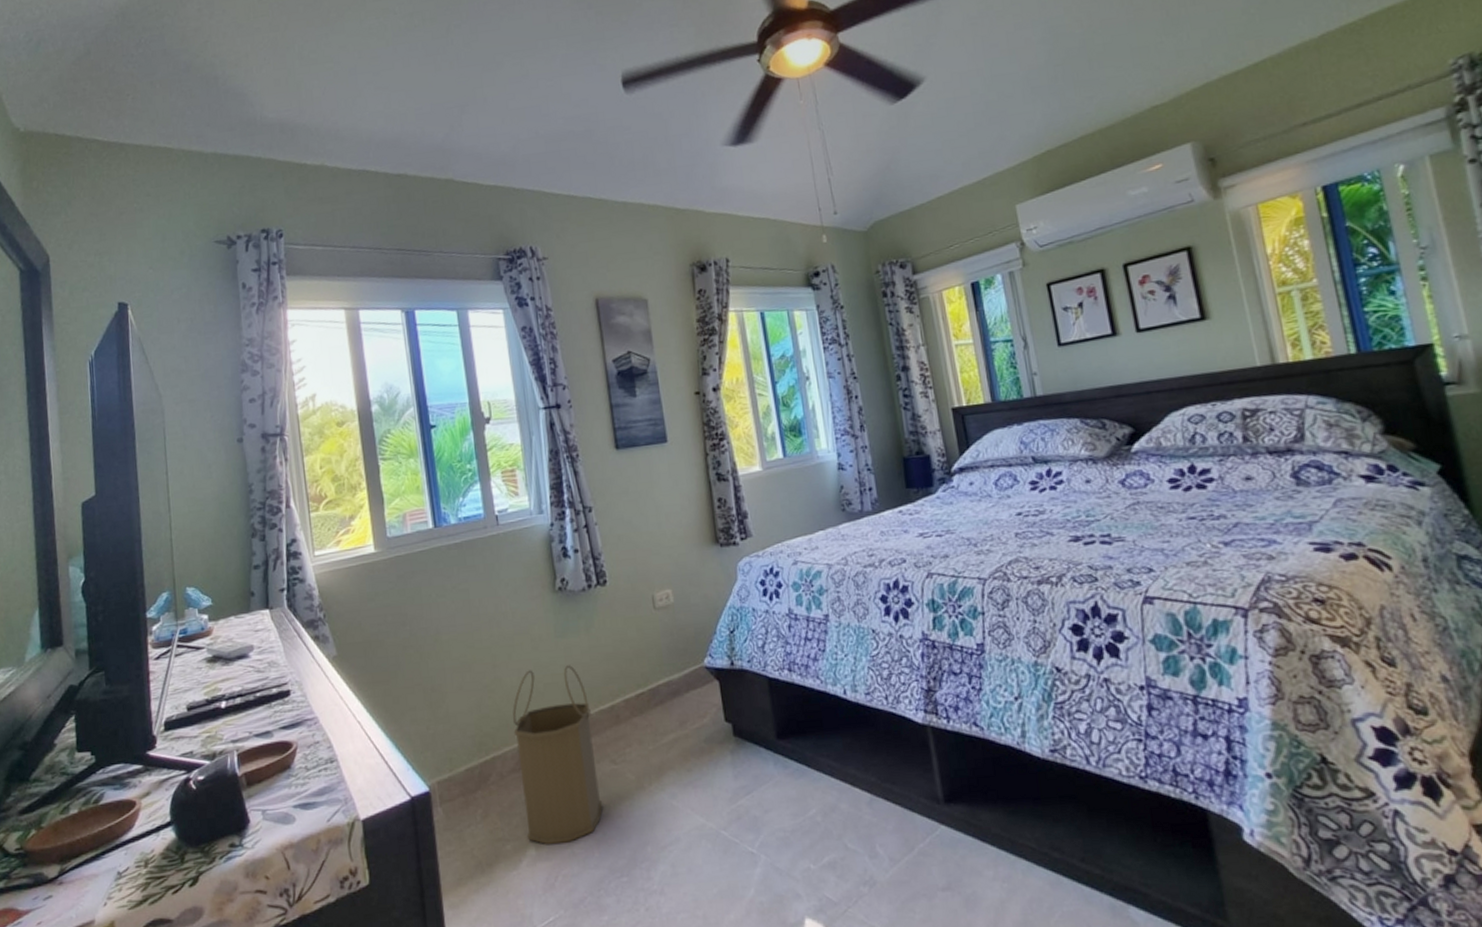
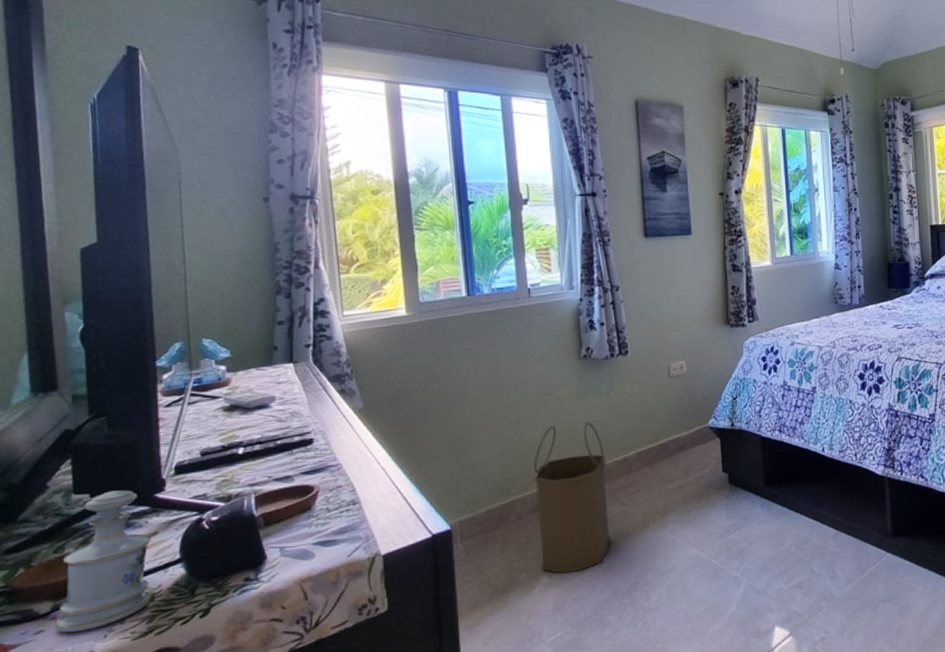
perfume bottle: none [61,747,145,899] -> present [54,489,151,633]

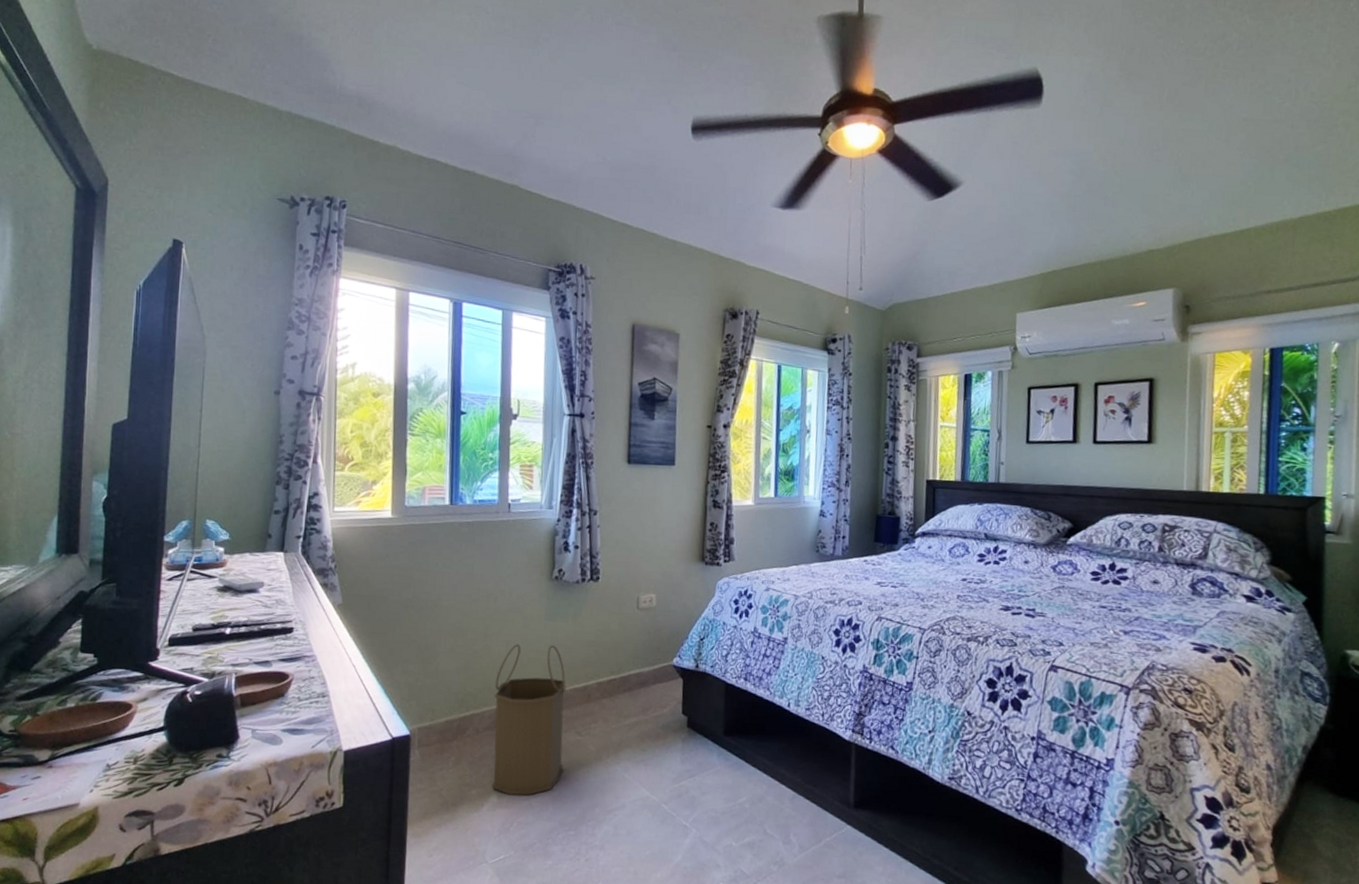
perfume bottle: present [54,489,151,633] -> none [50,653,141,783]

